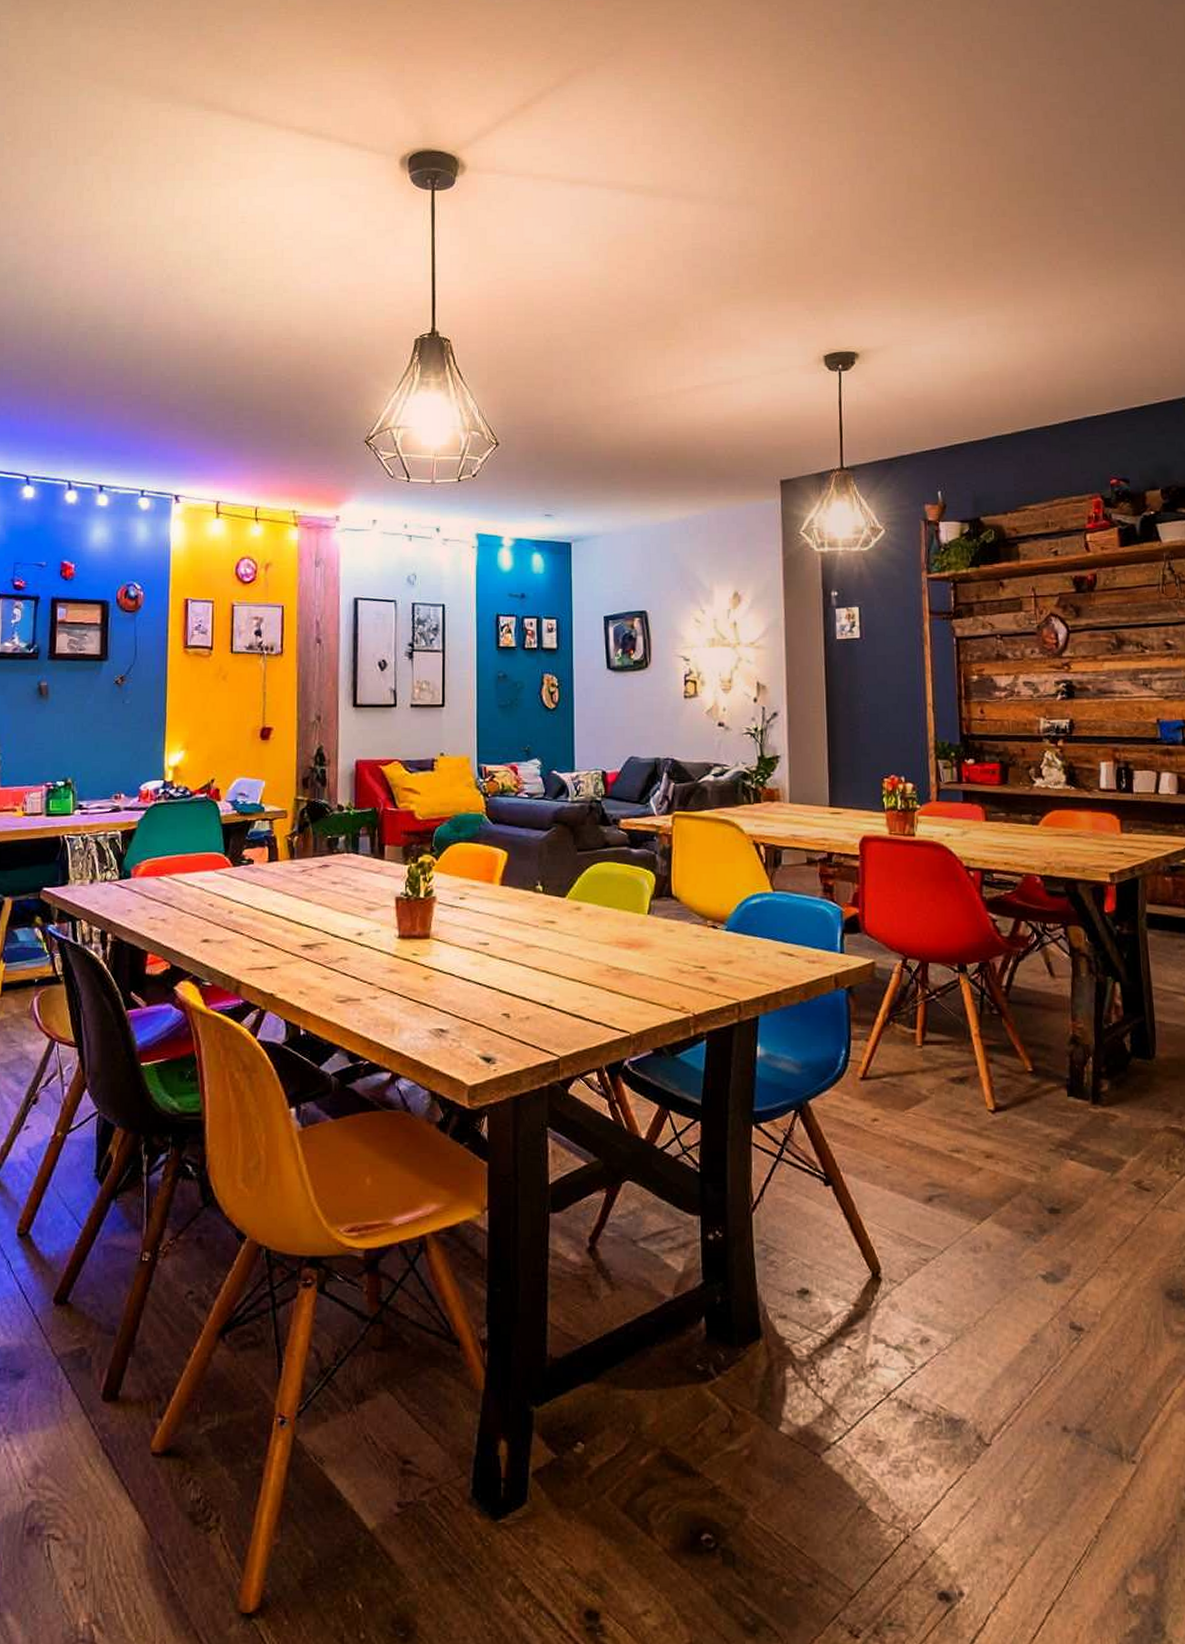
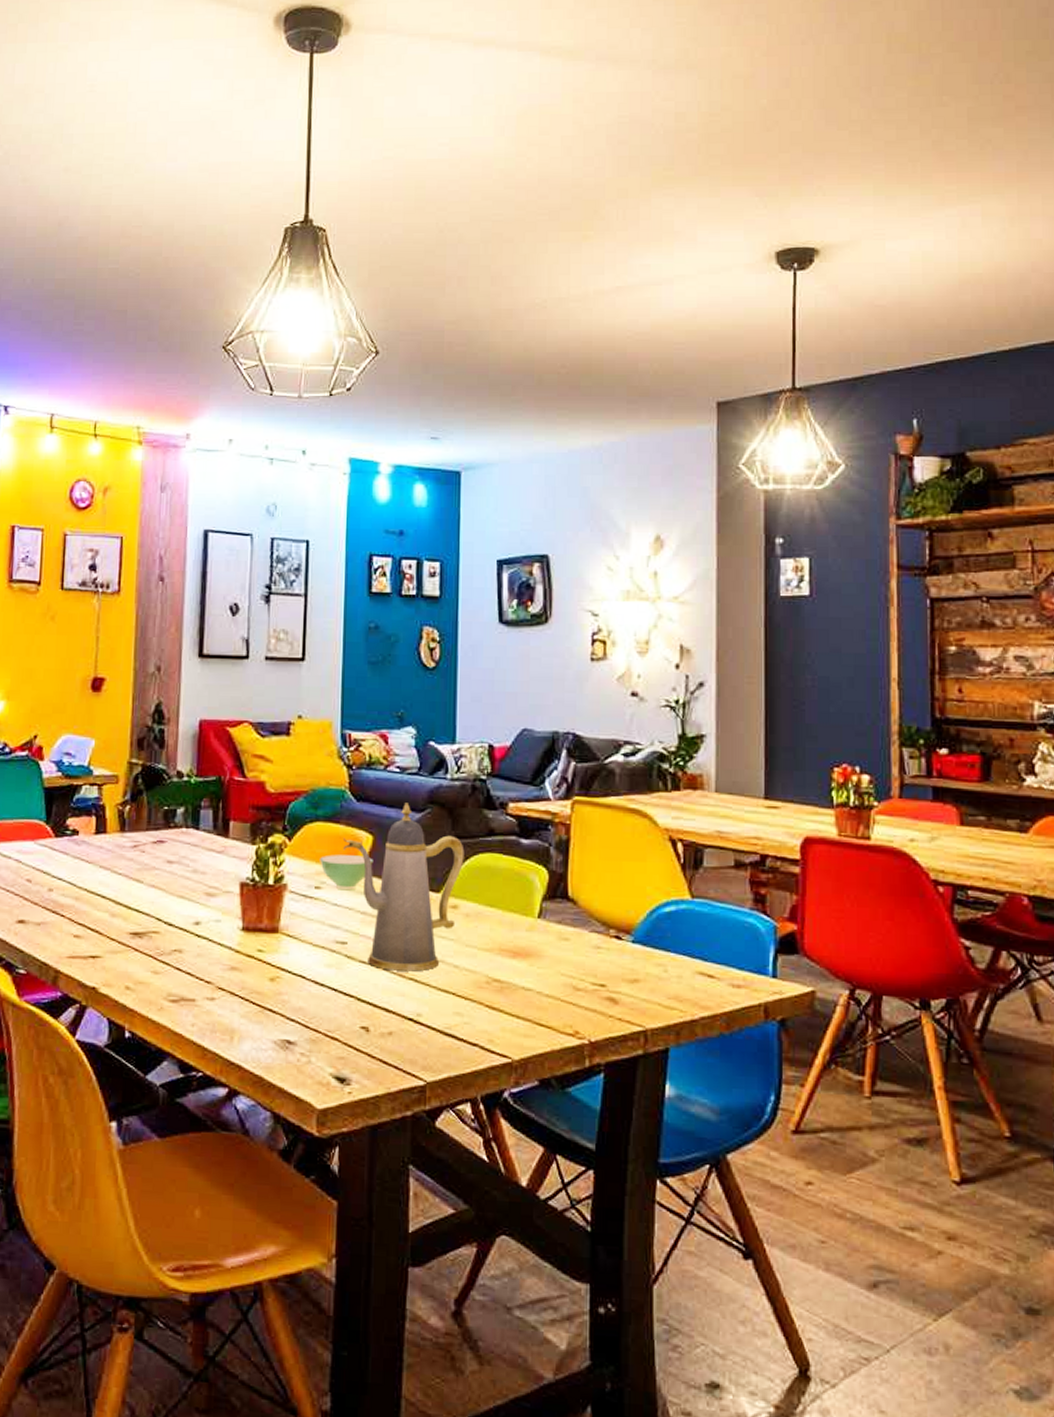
bowl: none [463,869,509,900] -> present [320,854,373,891]
coffee pot: none [483,823,585,965] -> present [343,803,465,972]

